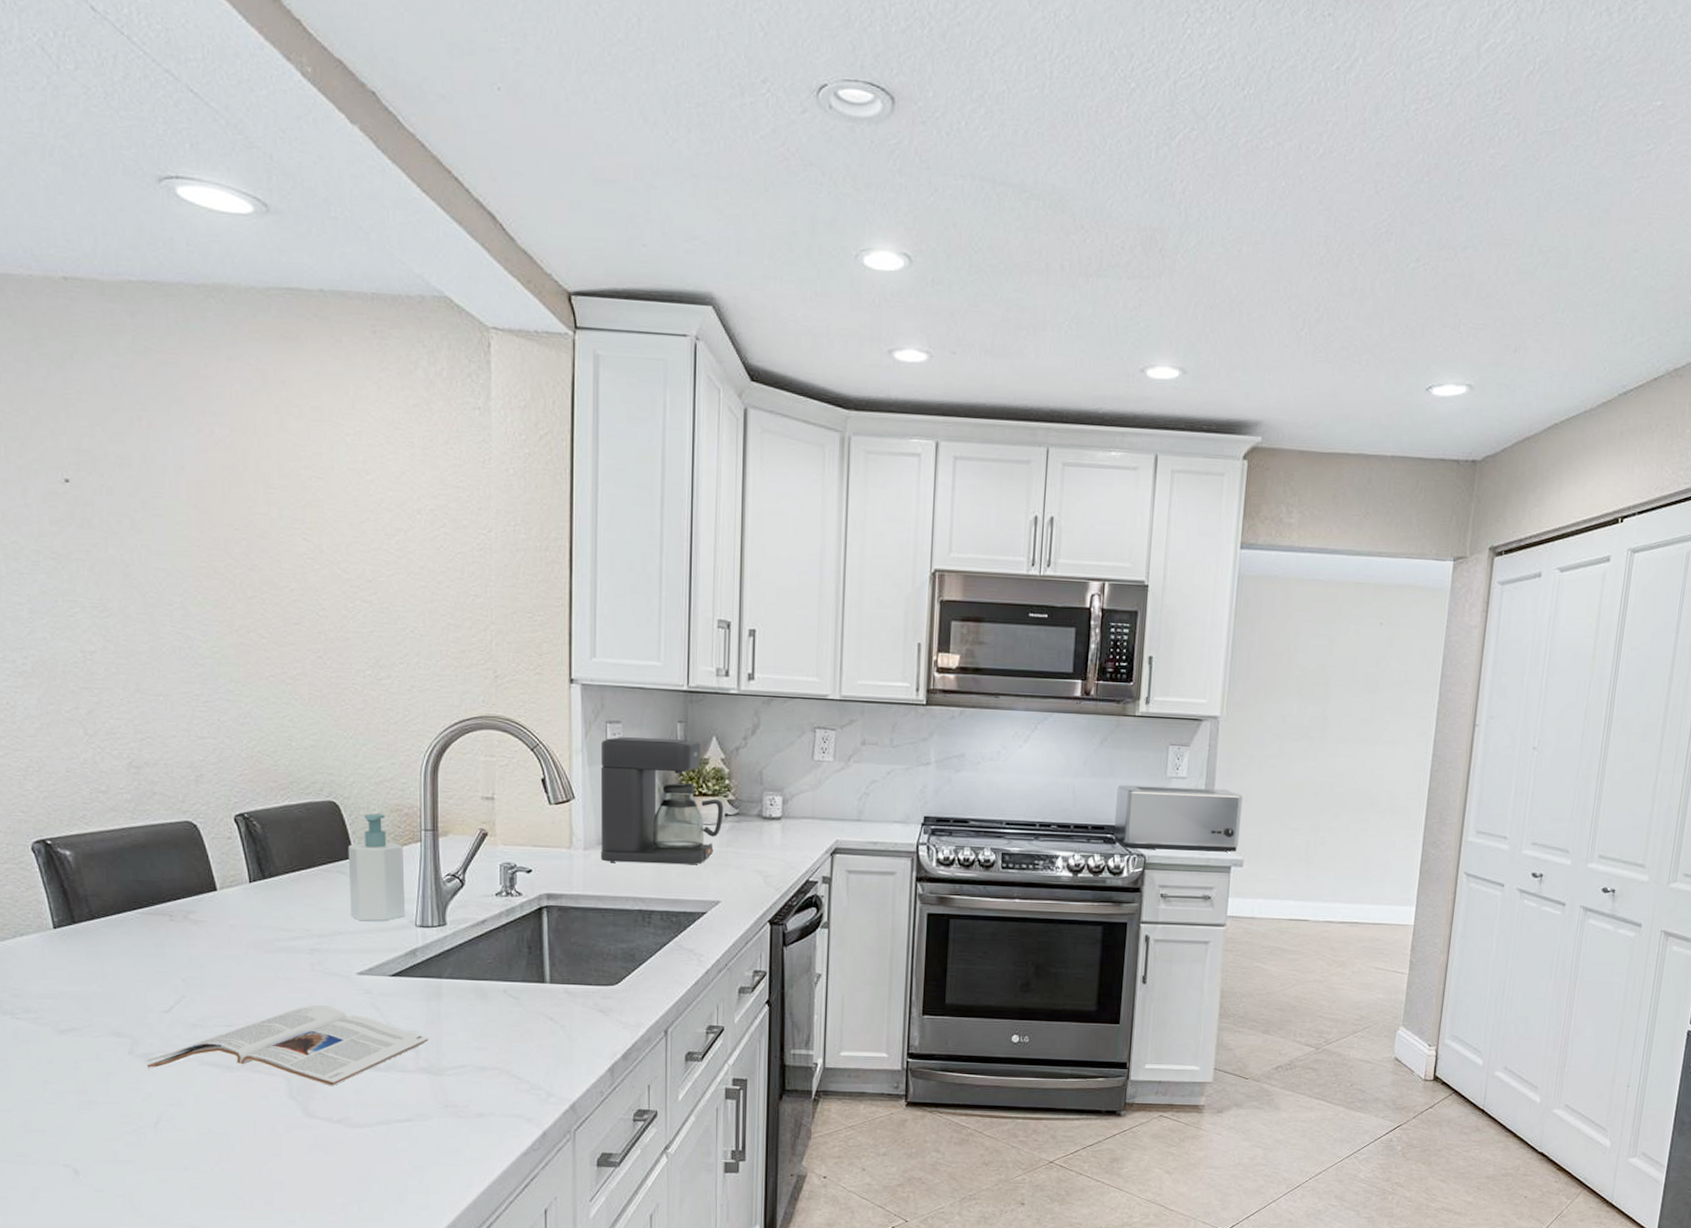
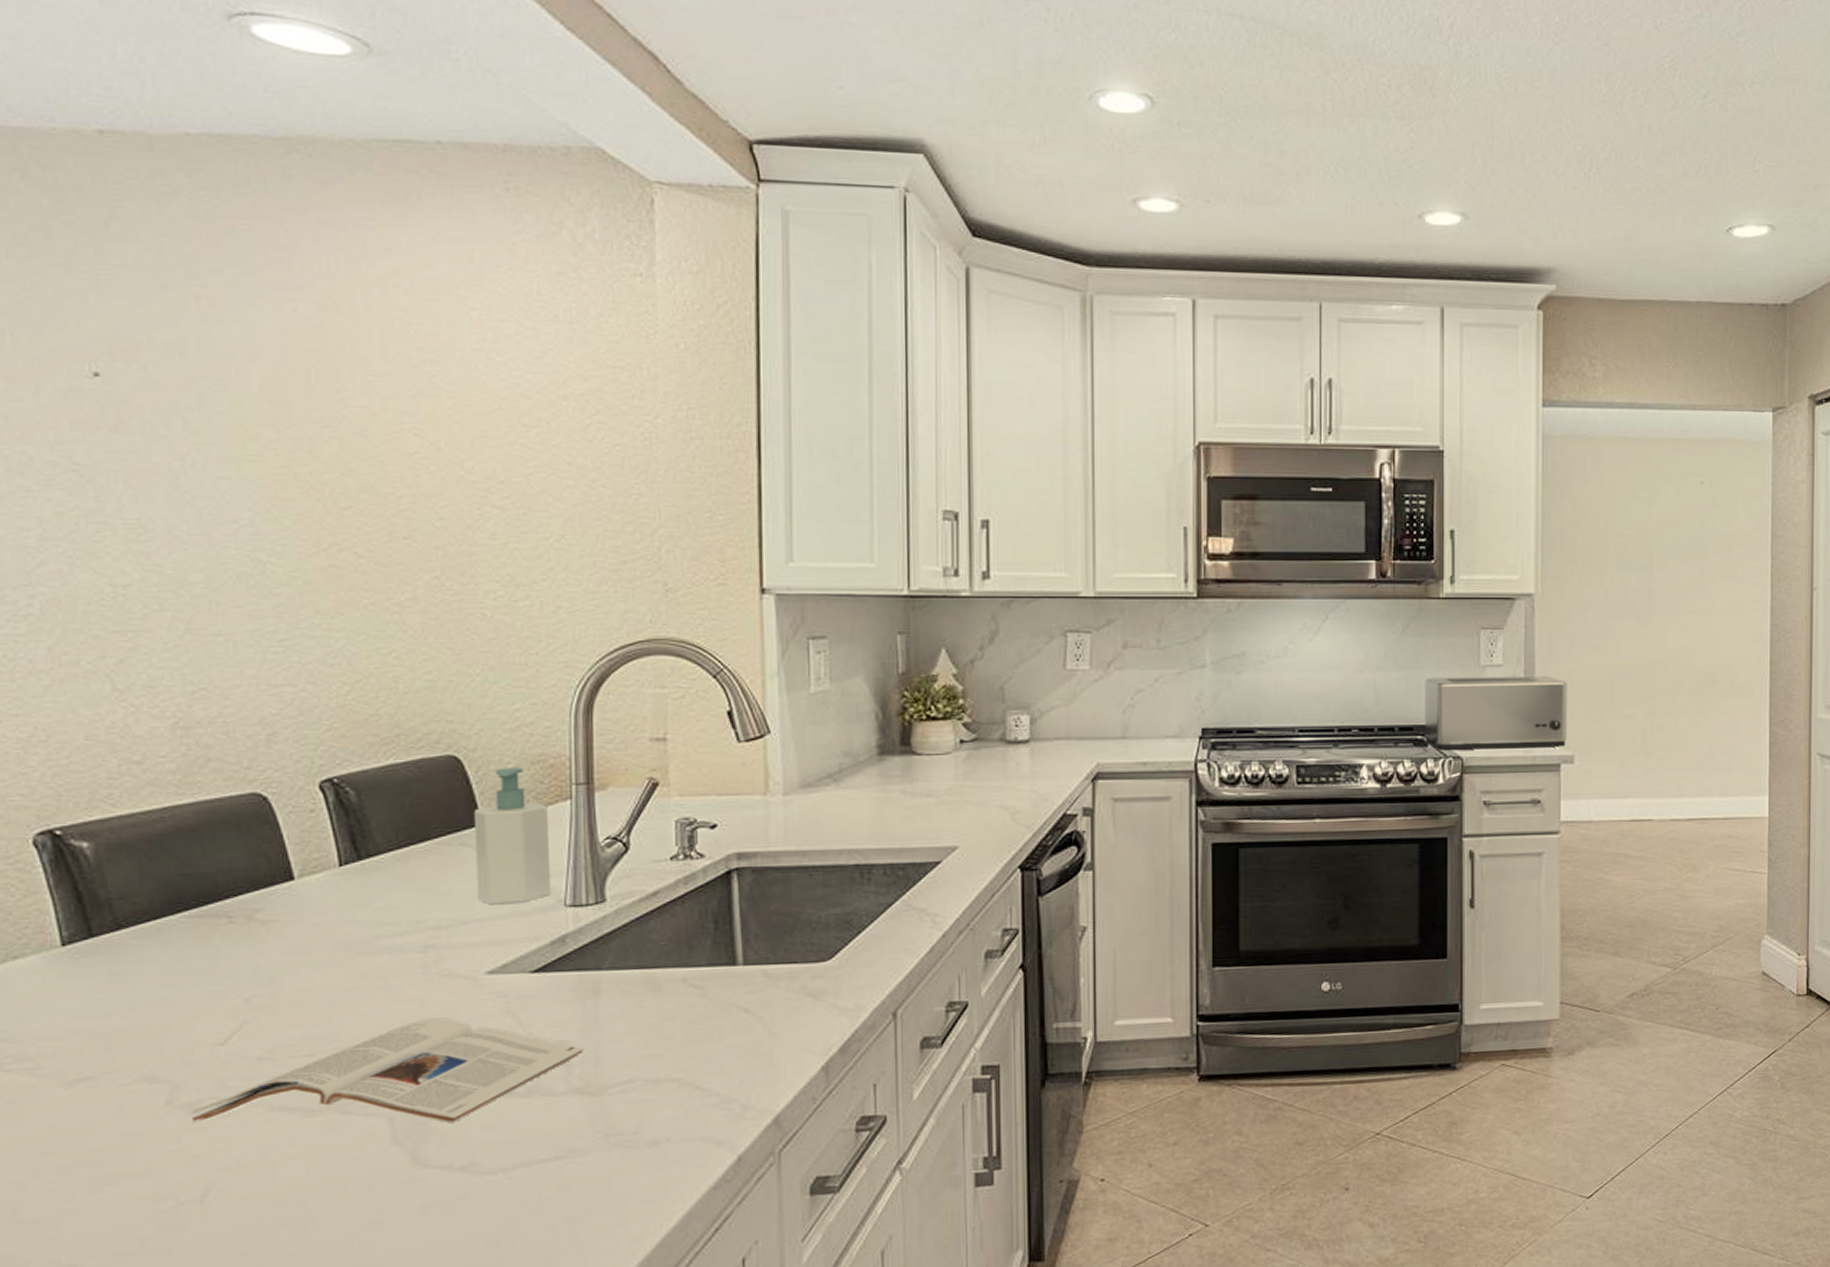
coffee maker: present [600,737,724,865] -> none [802,653,958,808]

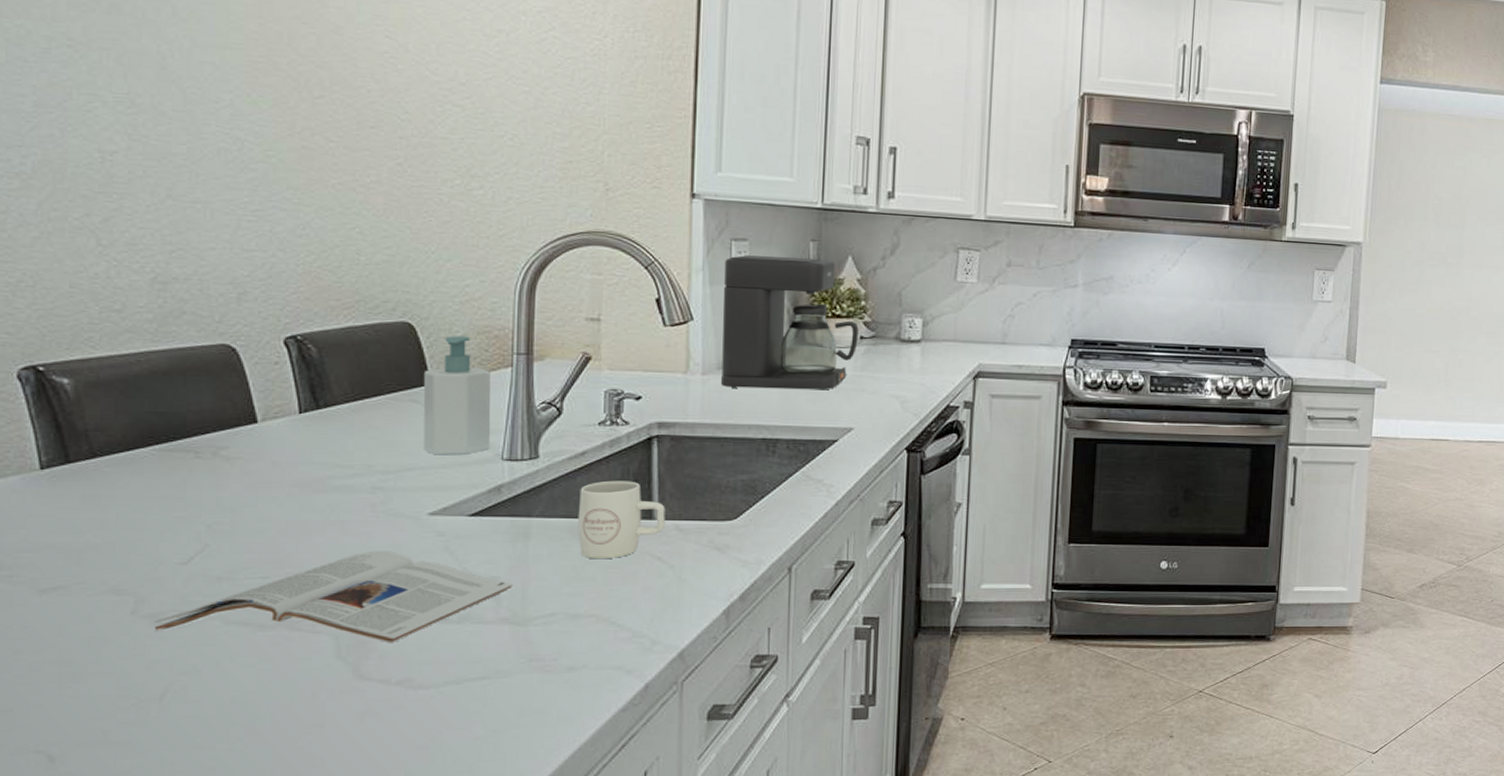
mug: none [652,922,751,1015] -> present [578,480,665,559]
coffee maker: none [802,653,958,808] -> present [720,255,859,391]
toaster: present [1425,675,1567,751] -> none [1262,308,1385,374]

